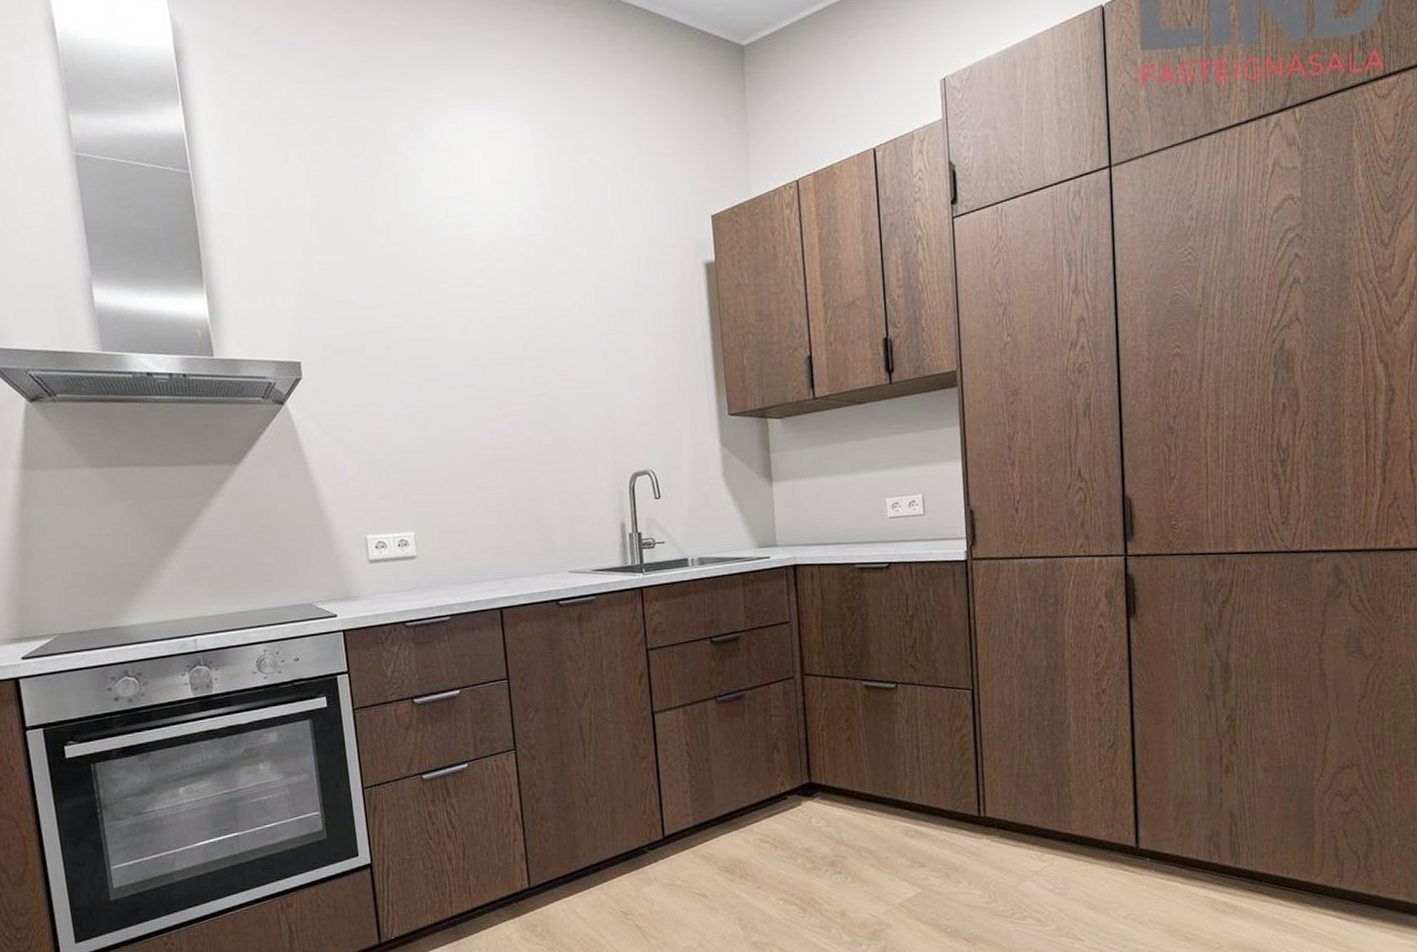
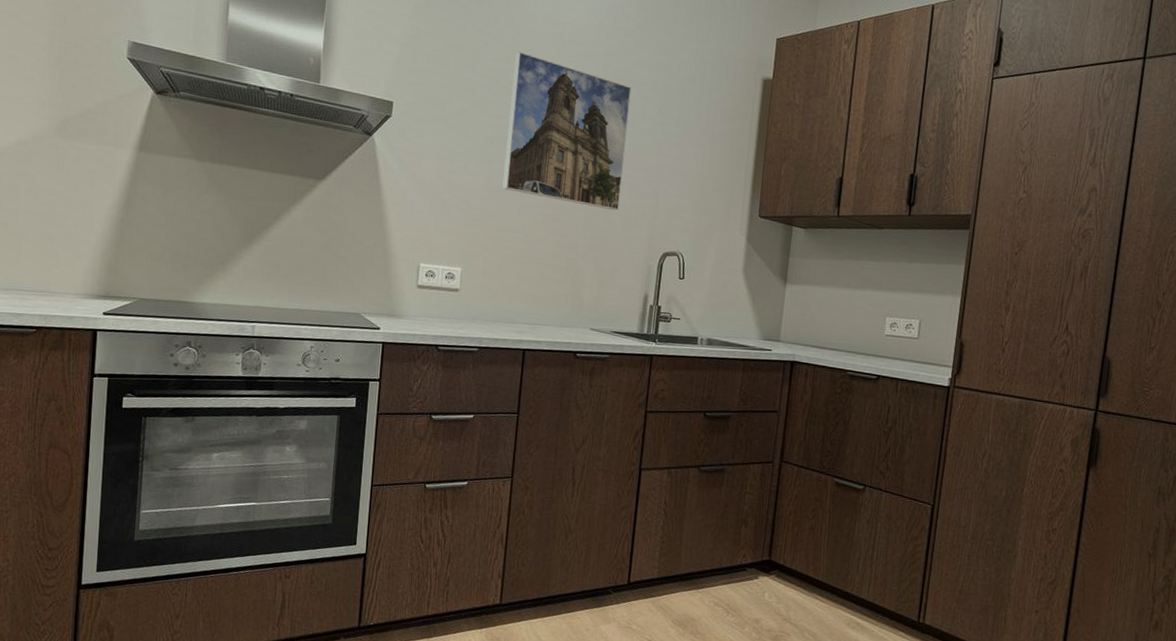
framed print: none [427,280,575,438] -> present [502,51,632,211]

